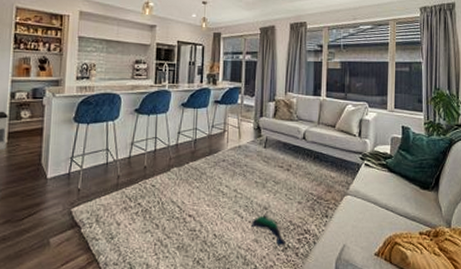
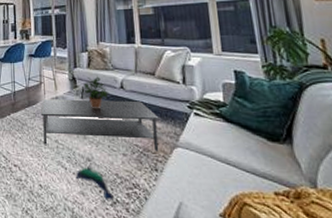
coffee table: none [221,148,336,199] -> present [40,99,160,152]
potted plant: none [263,125,292,159] -> present [80,75,110,109]

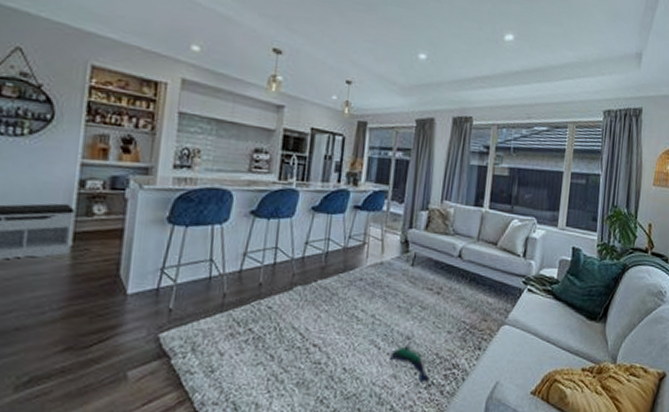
coffee table: present [40,99,160,152] -> none [357,264,494,329]
potted plant: present [80,75,110,109] -> none [411,239,445,280]

